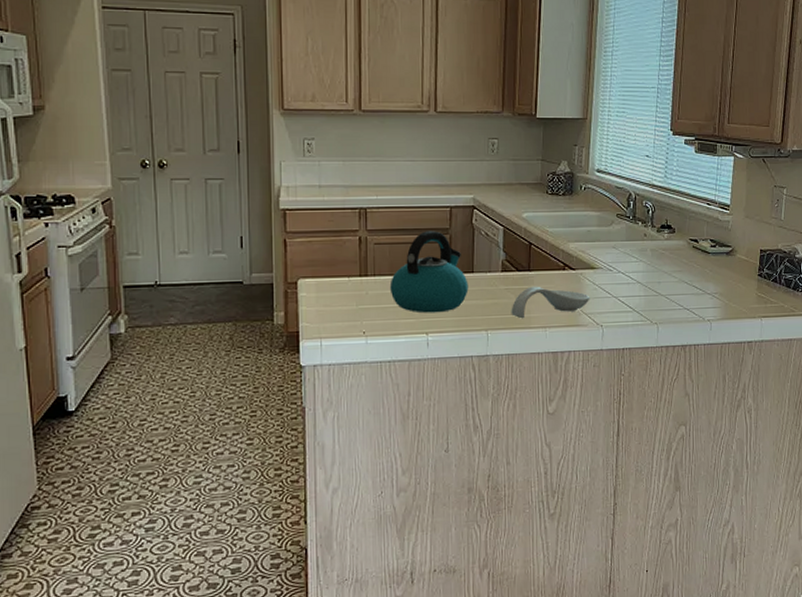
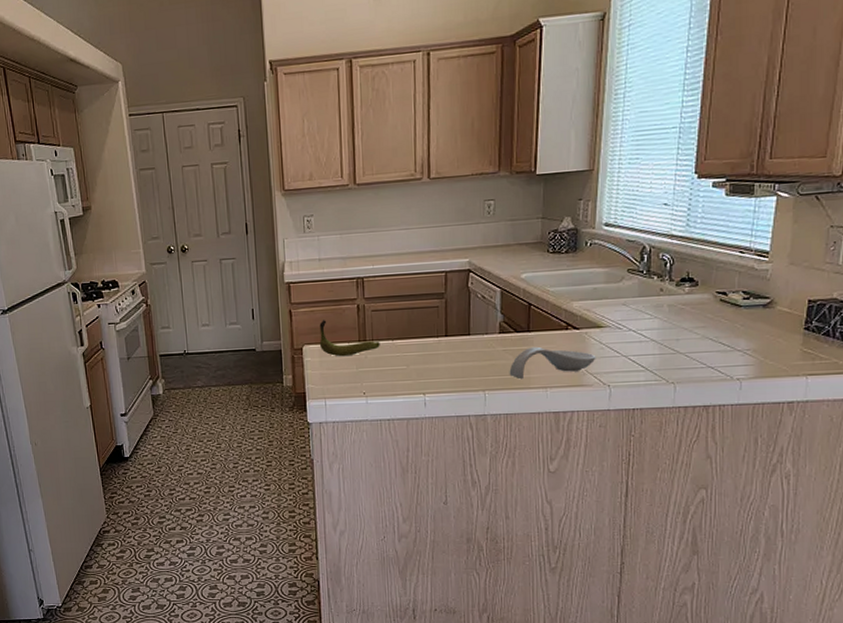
banana: none [316,250,382,292] -> present [319,319,380,357]
kettle: present [389,231,469,313] -> none [387,296,465,375]

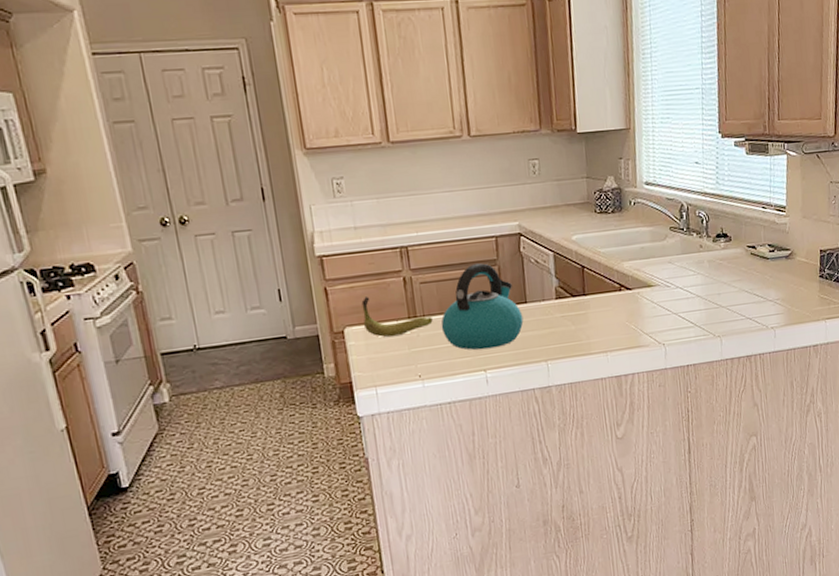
kettle: none [387,296,465,375] -> present [441,263,524,350]
spoon rest: present [509,346,596,380] -> none [569,310,650,346]

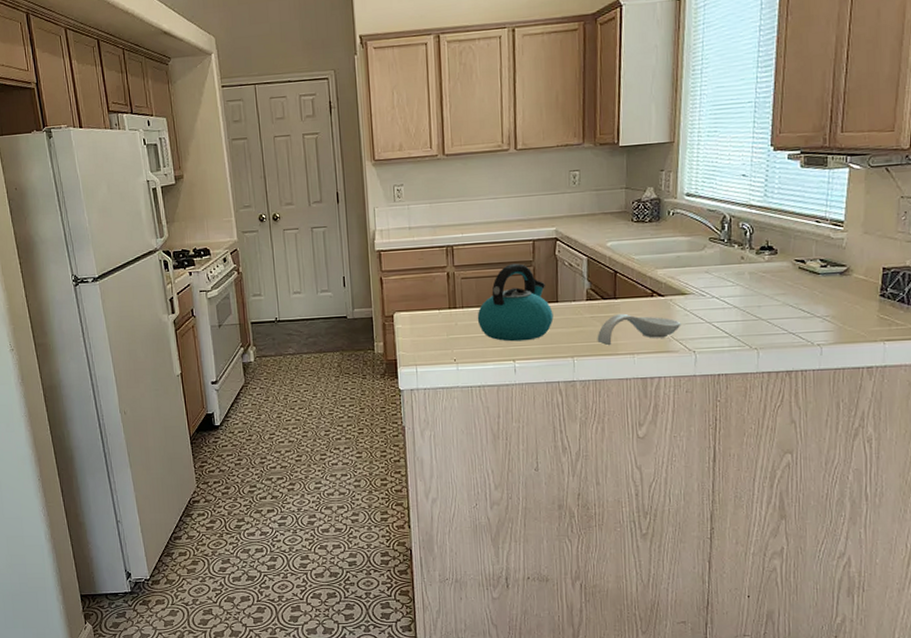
banana: present [361,295,433,337] -> none [410,286,470,324]
spoon rest: none [569,310,650,346] -> present [597,313,681,346]

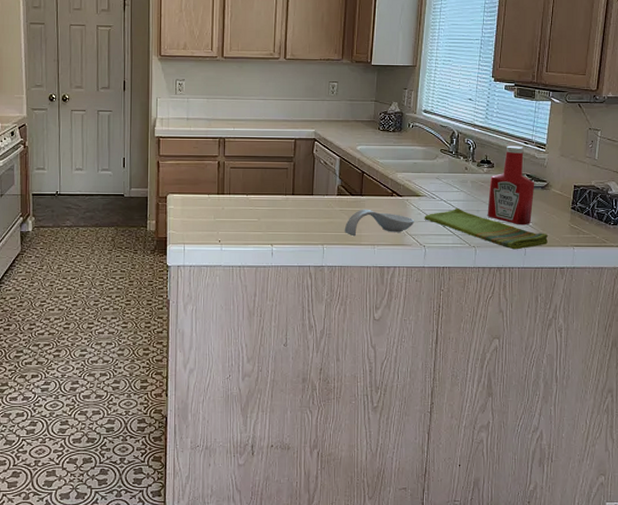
kettle: present [477,264,554,342] -> none [242,158,308,228]
dish towel: none [692,304,850,350] -> present [424,207,548,250]
ketchup bottle: none [771,225,831,320] -> present [487,145,535,225]

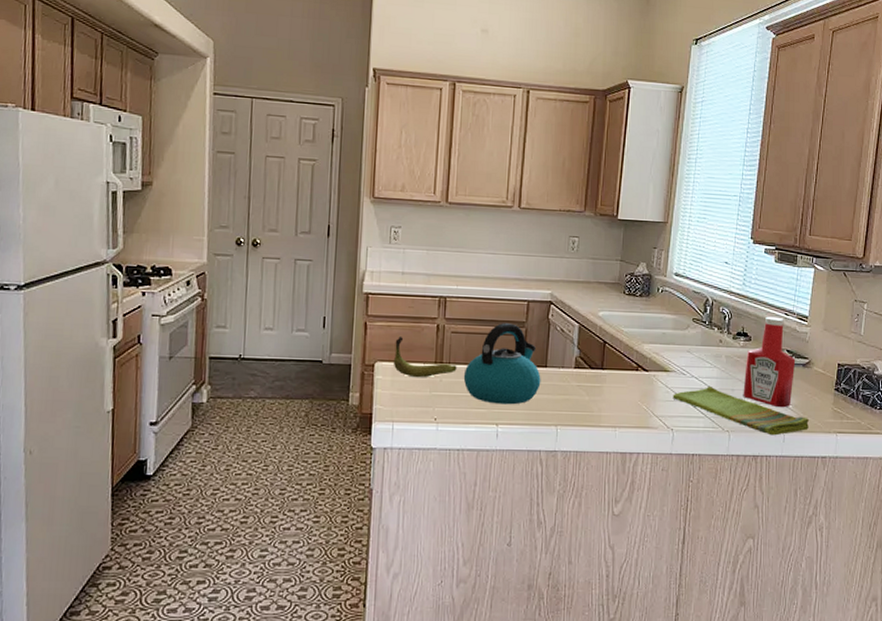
banana: none [182,171,236,207] -> present [393,335,457,378]
kettle: none [242,158,308,228] -> present [463,323,541,405]
spoon rest: present [344,209,415,237] -> none [581,384,662,417]

